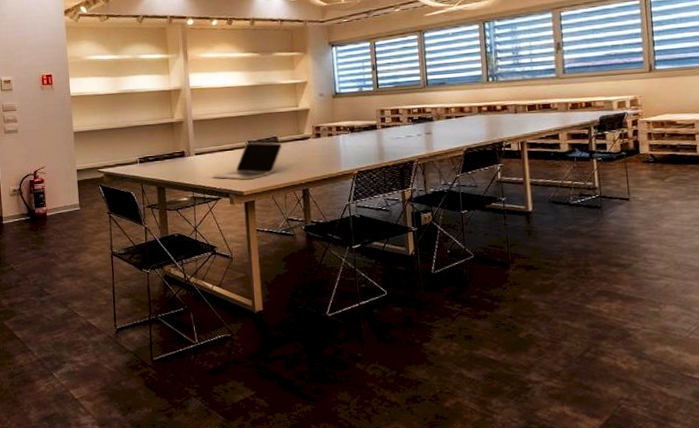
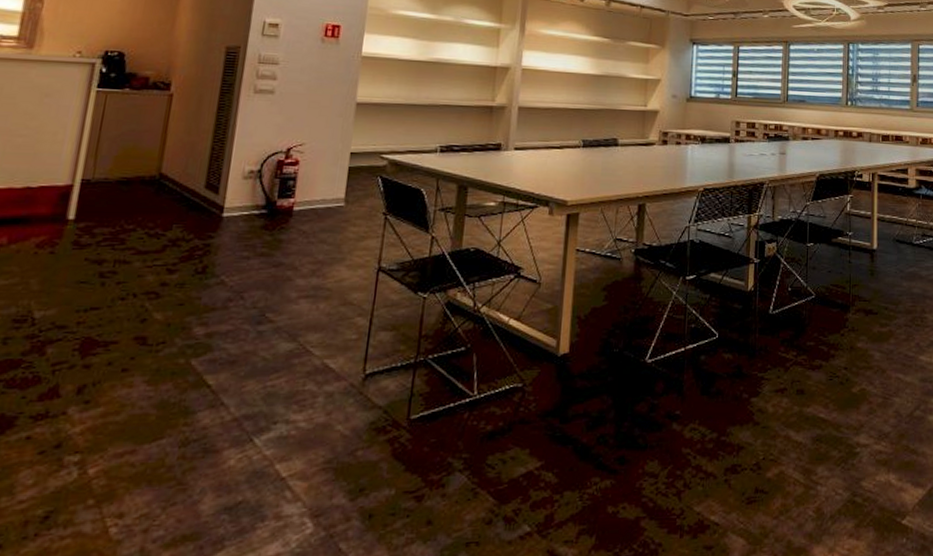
laptop: present [212,142,283,180] -> none [532,142,623,187]

